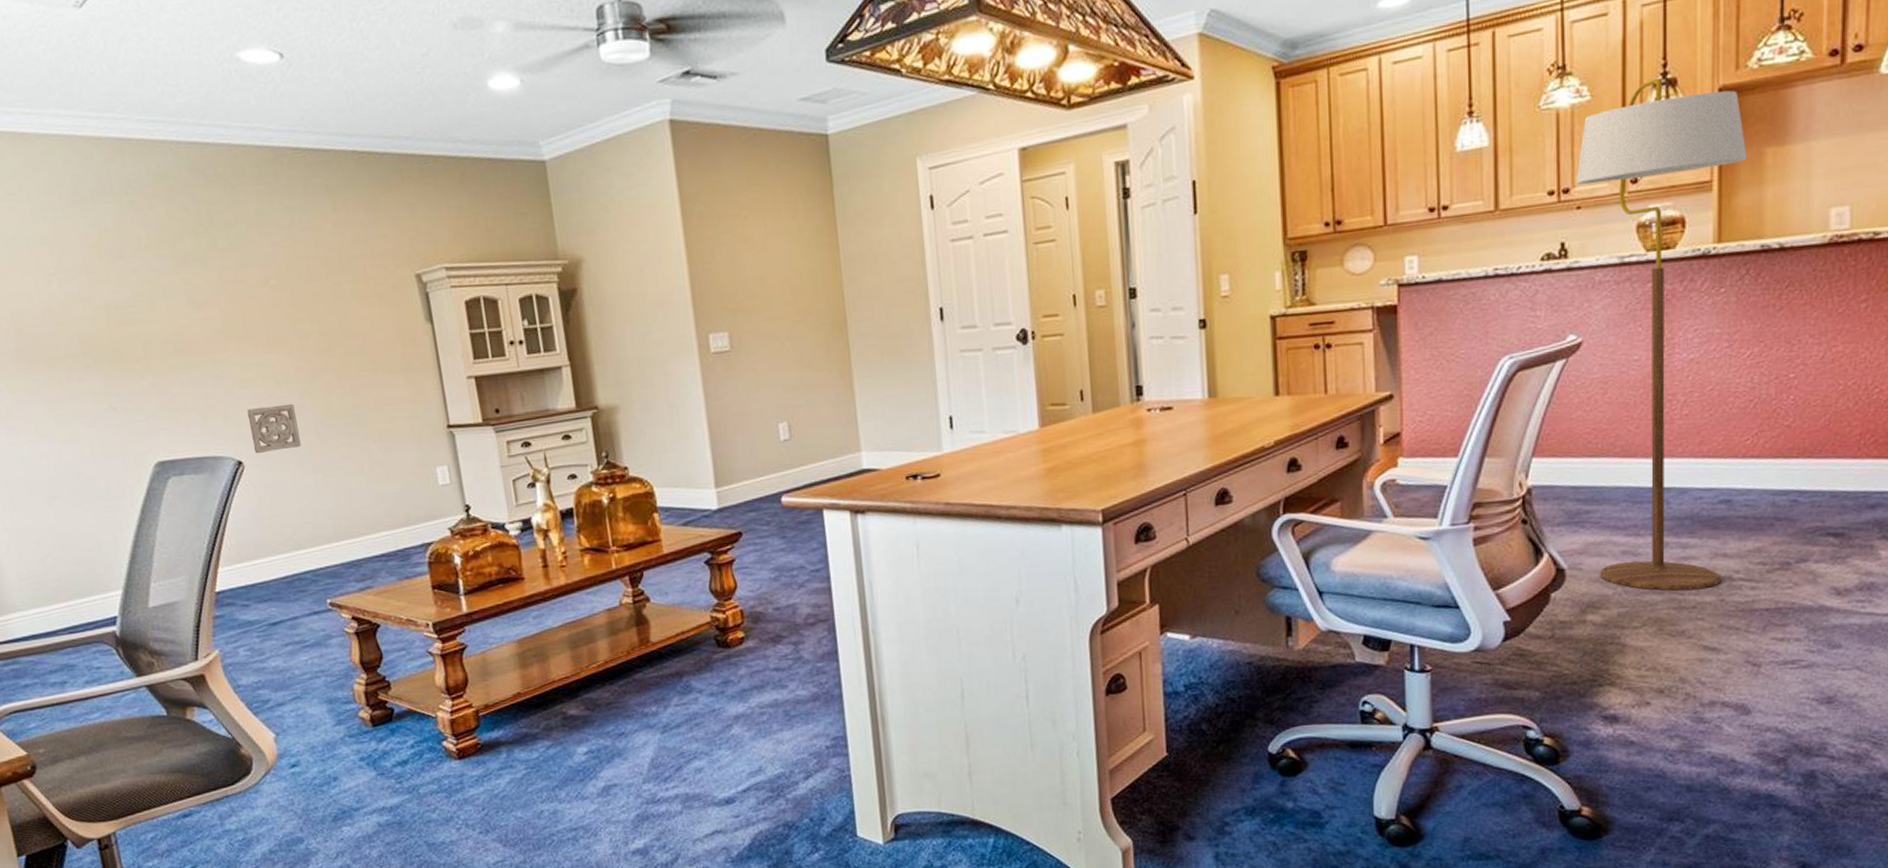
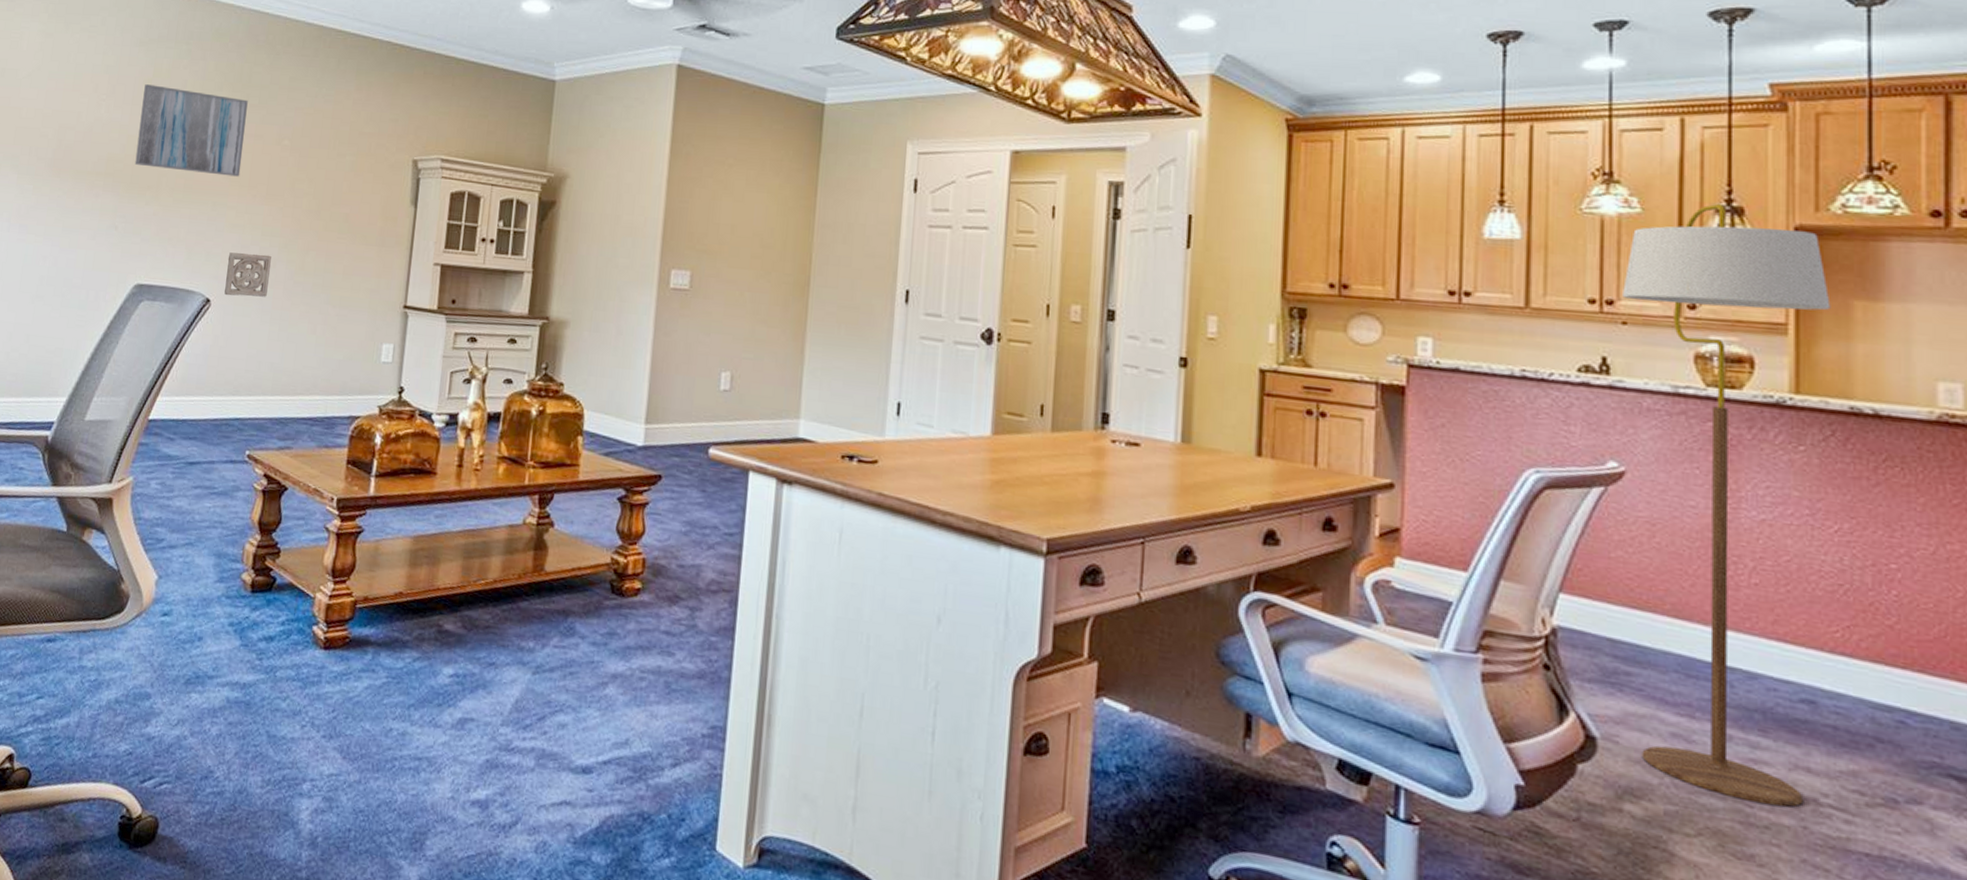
wall art: none [93,244,233,338] -> present [134,84,248,177]

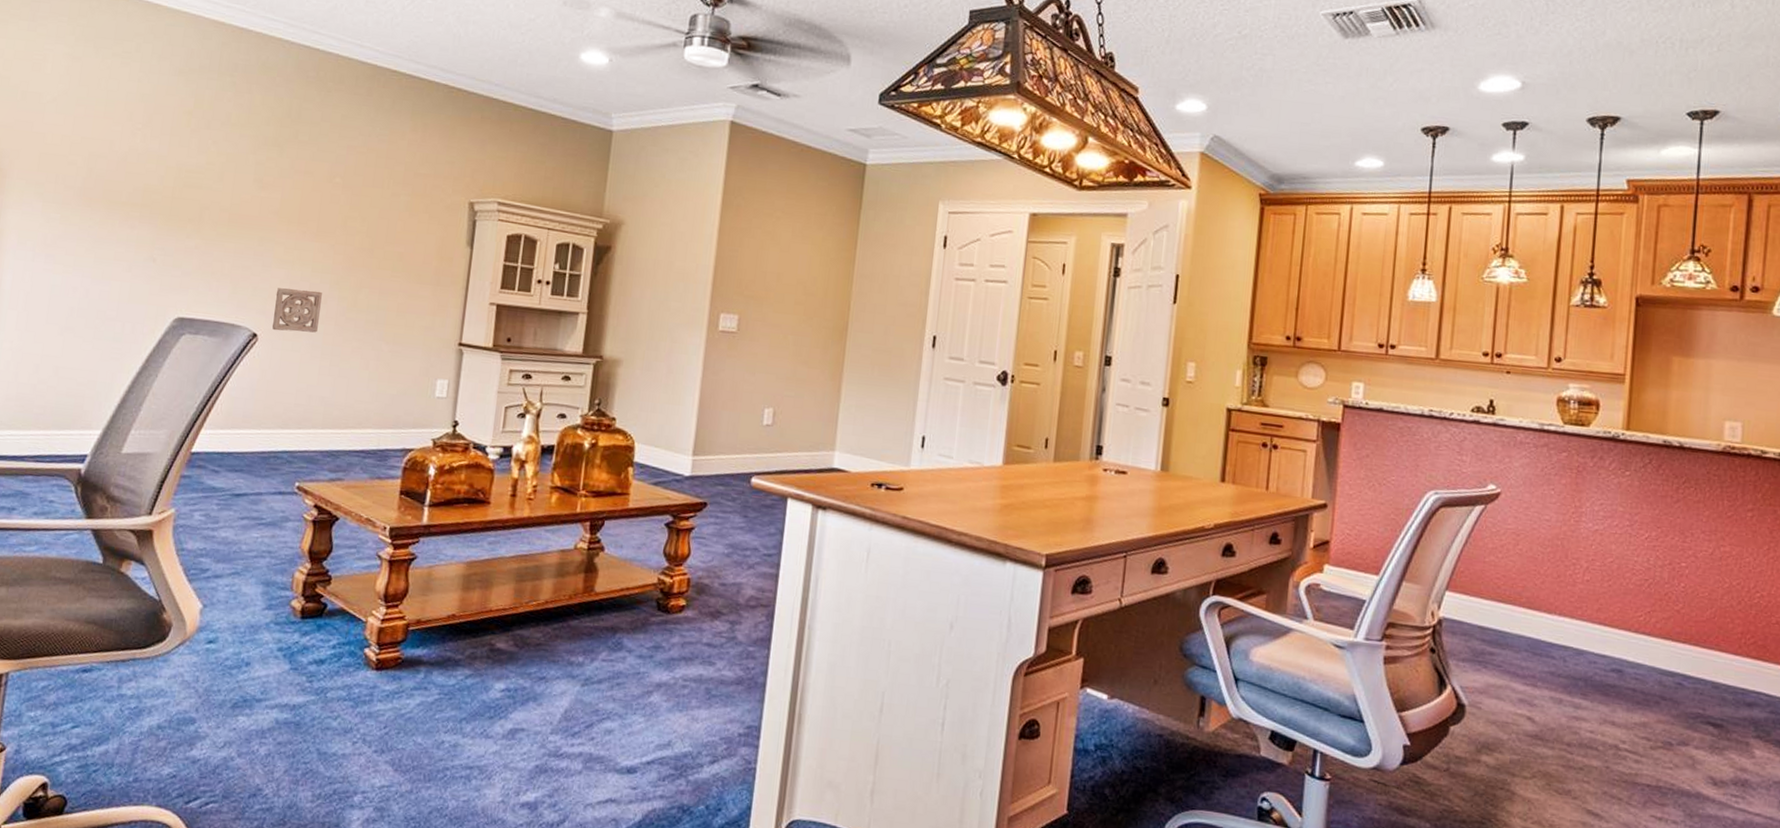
wall art: present [134,84,248,177] -> none [174,115,297,213]
floor lamp: present [1623,203,1831,807] -> none [1497,276,1657,752]

